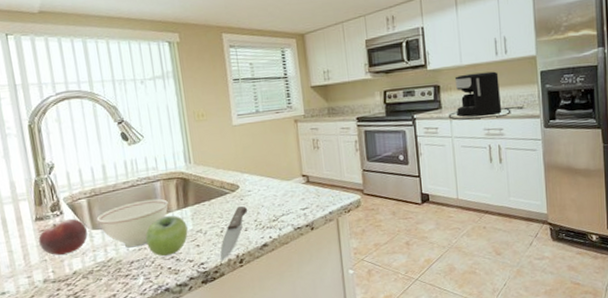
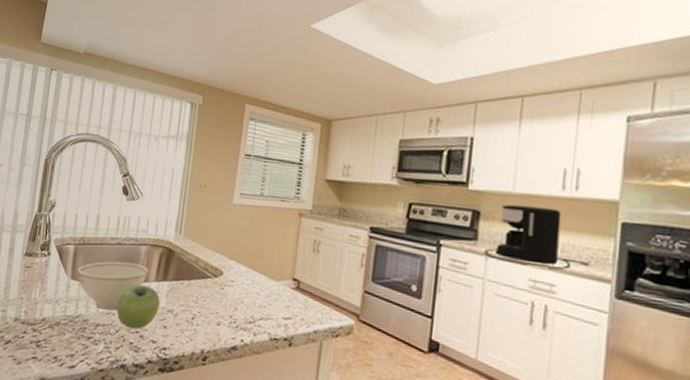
fruit: present [38,218,88,255] -> none [21,261,67,298]
kitchen knife: present [220,206,248,261] -> none [183,295,226,352]

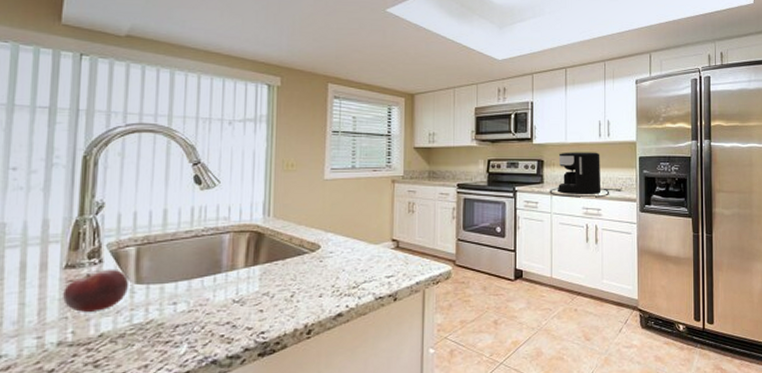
fruit: none [21,261,67,298] -> present [63,269,128,312]
bowl: present [77,261,148,310] -> none [143,253,235,309]
fruit: present [116,284,160,329] -> none [200,273,252,320]

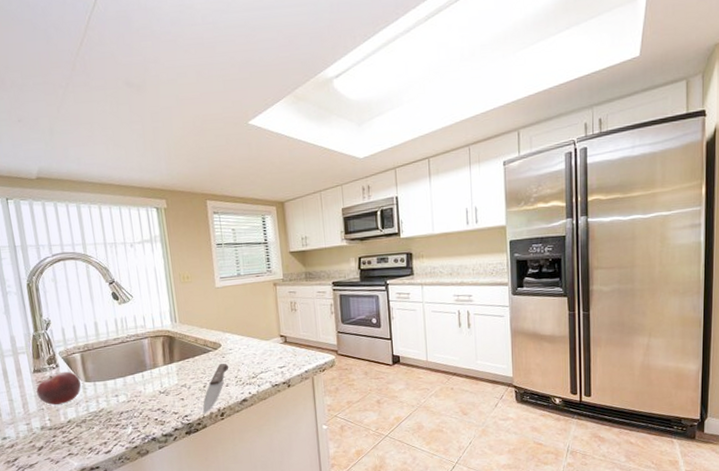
kitchen knife: none [285,269,326,330] -> present [202,364,229,414]
coffee maker: present [549,152,623,198] -> none [420,240,494,287]

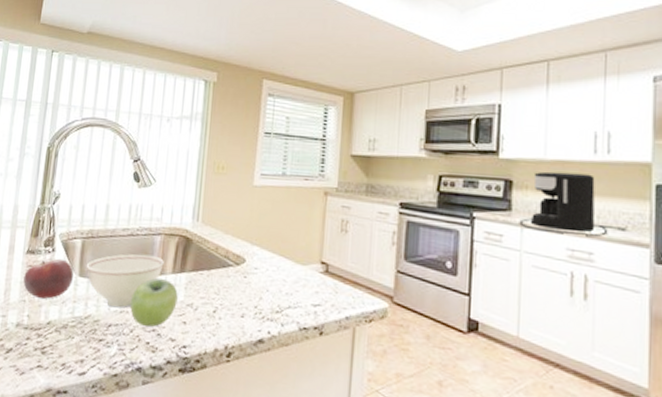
bowl: none [89,354,155,400] -> present [86,254,164,308]
fruit: none [134,370,173,408] -> present [130,277,178,327]
kitchen knife: present [202,364,229,414] -> none [205,285,250,349]
coffee maker: none [420,240,494,287] -> present [519,171,629,237]

